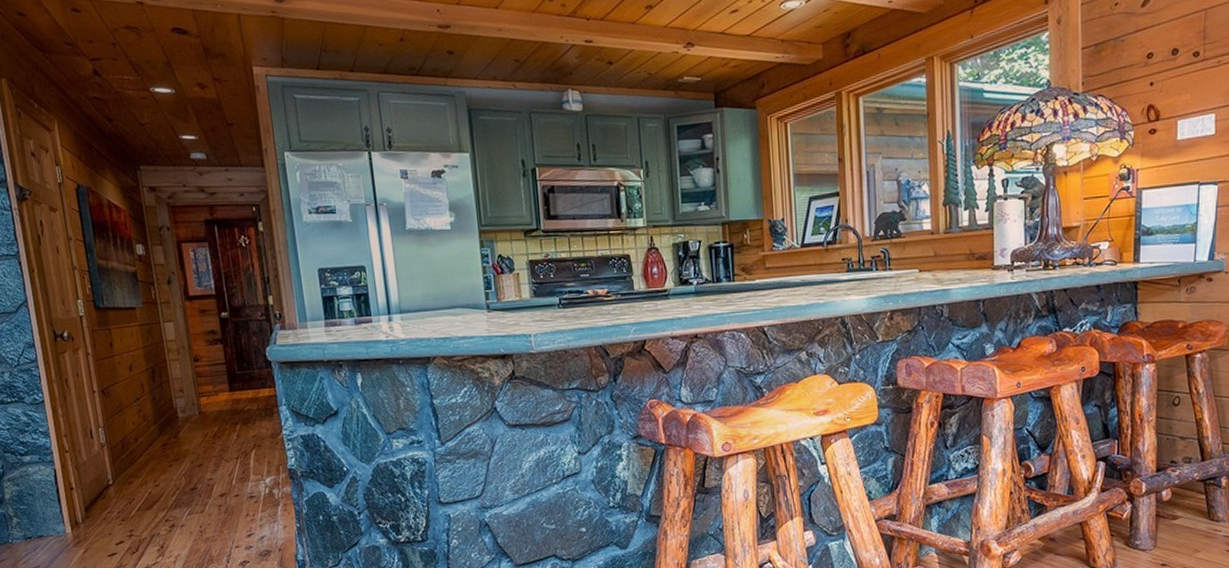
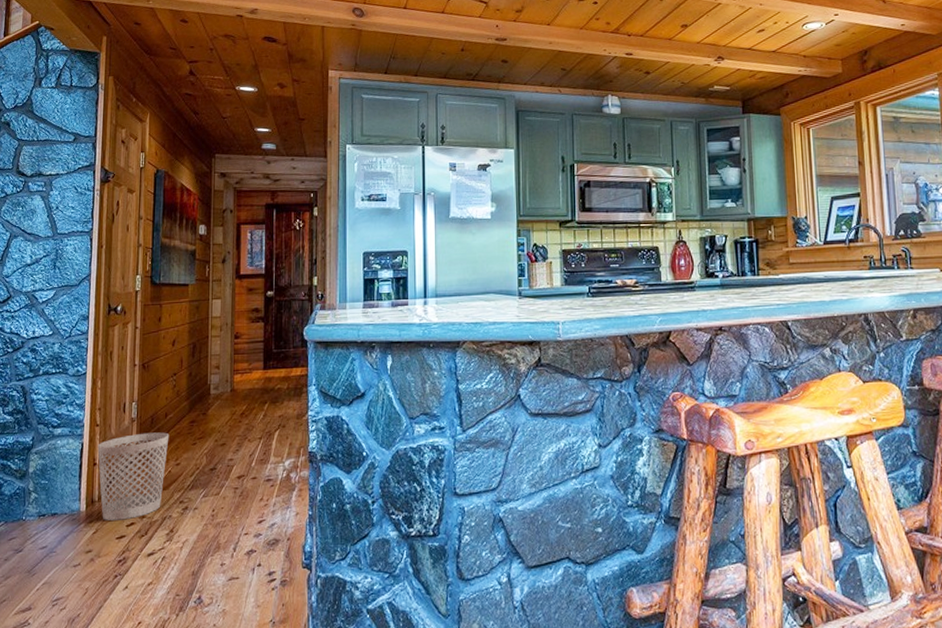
wastebasket: none [71,456,147,540] -> present [97,432,169,520]

